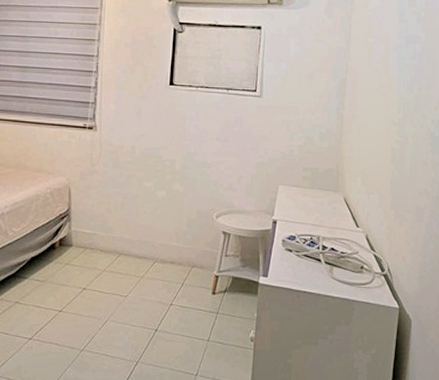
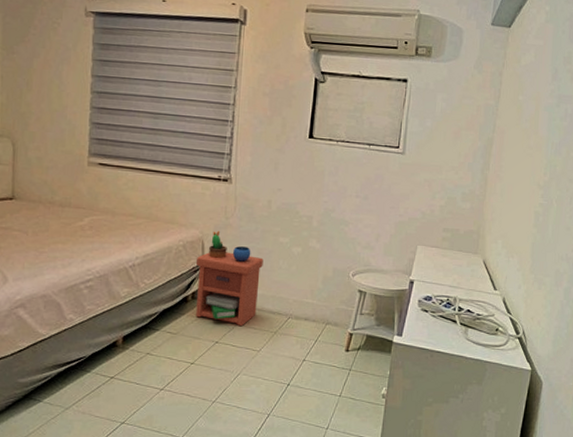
nightstand: none [63,177,129,272] -> present [196,230,263,327]

